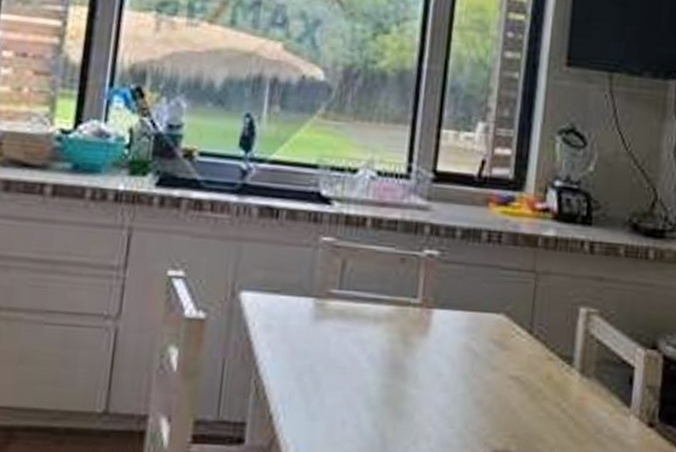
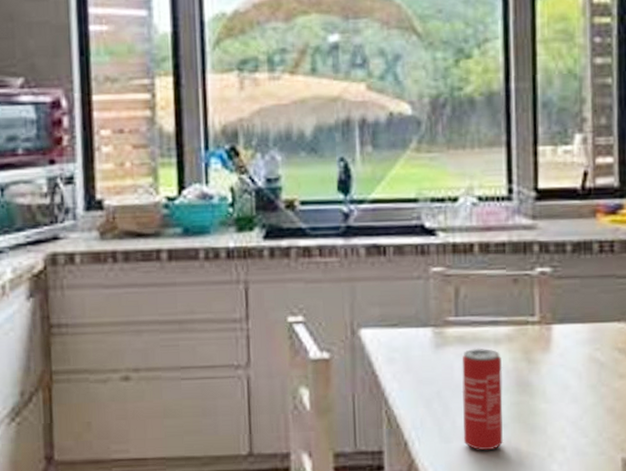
beverage can: none [329,324,379,433] -> present [461,348,504,451]

